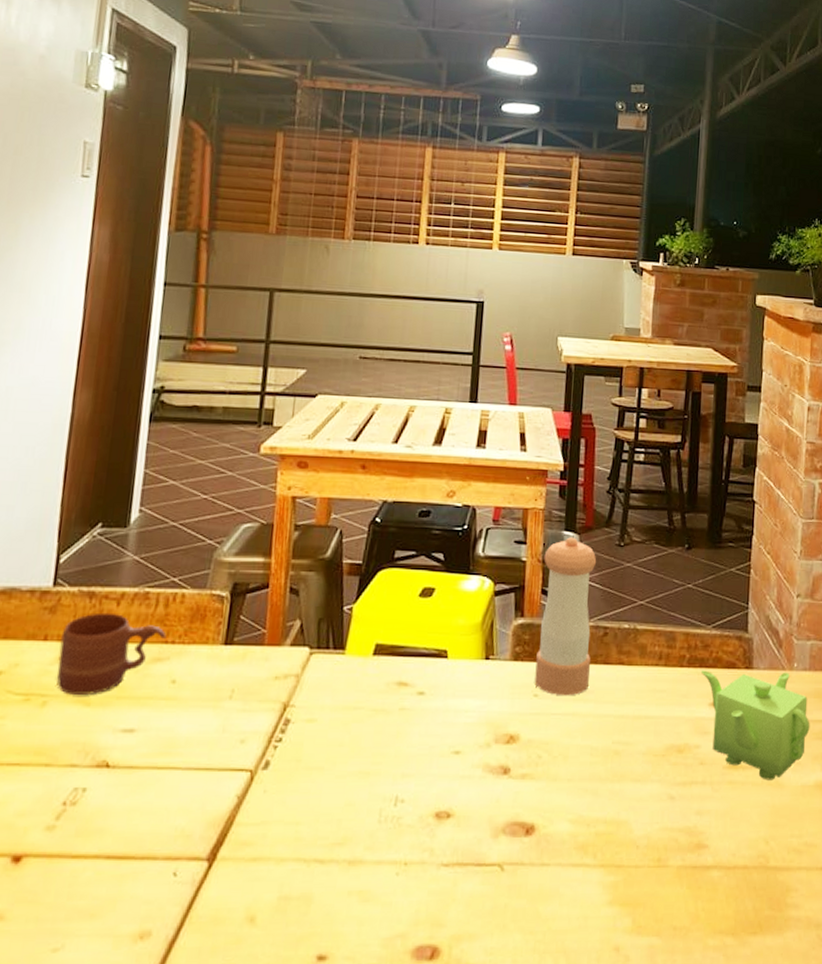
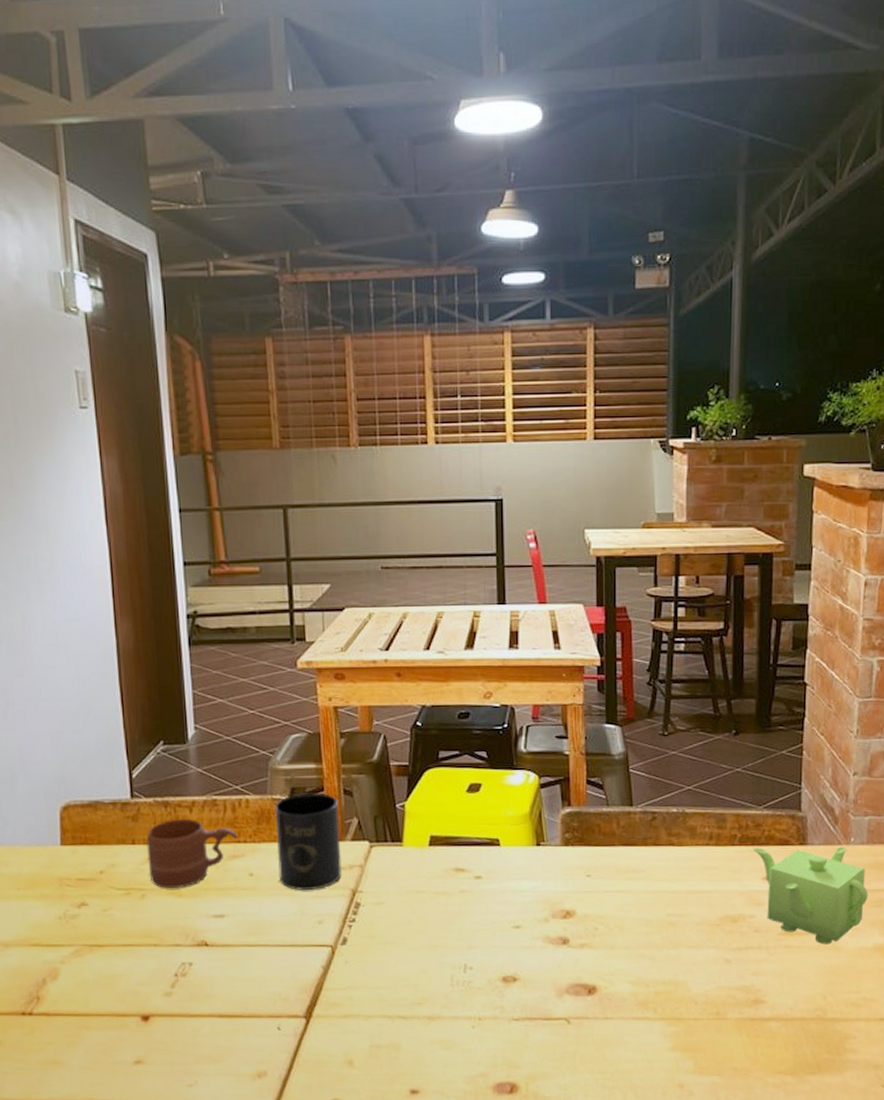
mug: none [204,589,282,702] -> present [274,792,342,890]
pepper shaker: present [534,537,597,696] -> none [586,729,641,876]

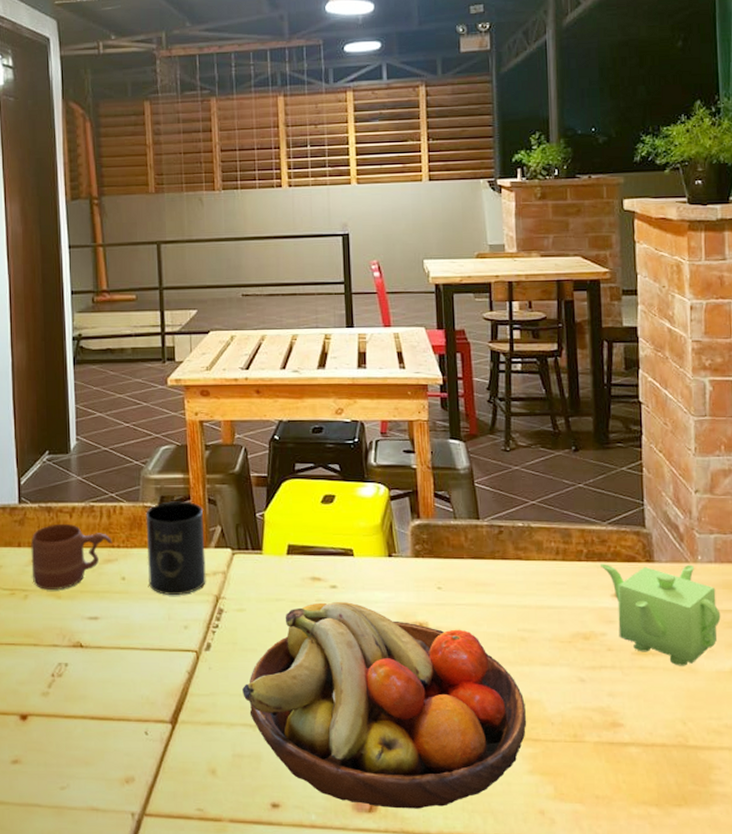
fruit bowl: none [381,892,671,1089] -> present [242,602,527,809]

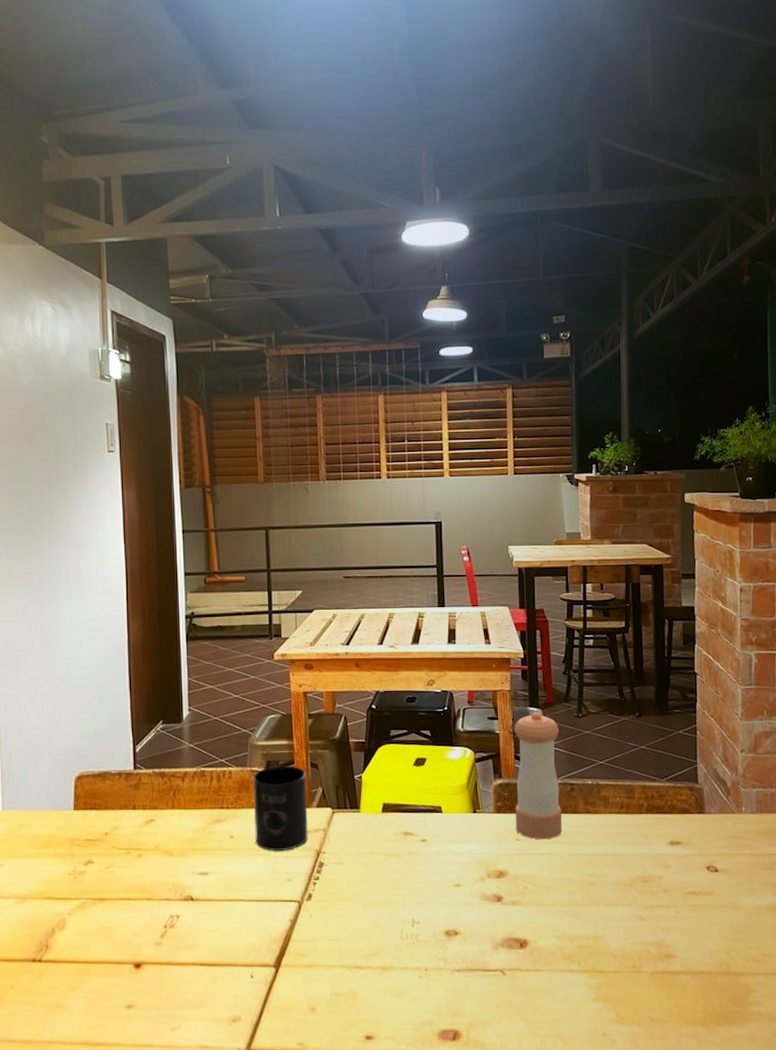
mug: present [31,523,113,590] -> none [145,787,222,848]
fruit bowl: present [242,602,527,809] -> none [340,854,593,1036]
pepper shaker: none [433,445,489,589] -> present [514,712,562,840]
teapot: present [599,564,721,666] -> none [658,815,760,904]

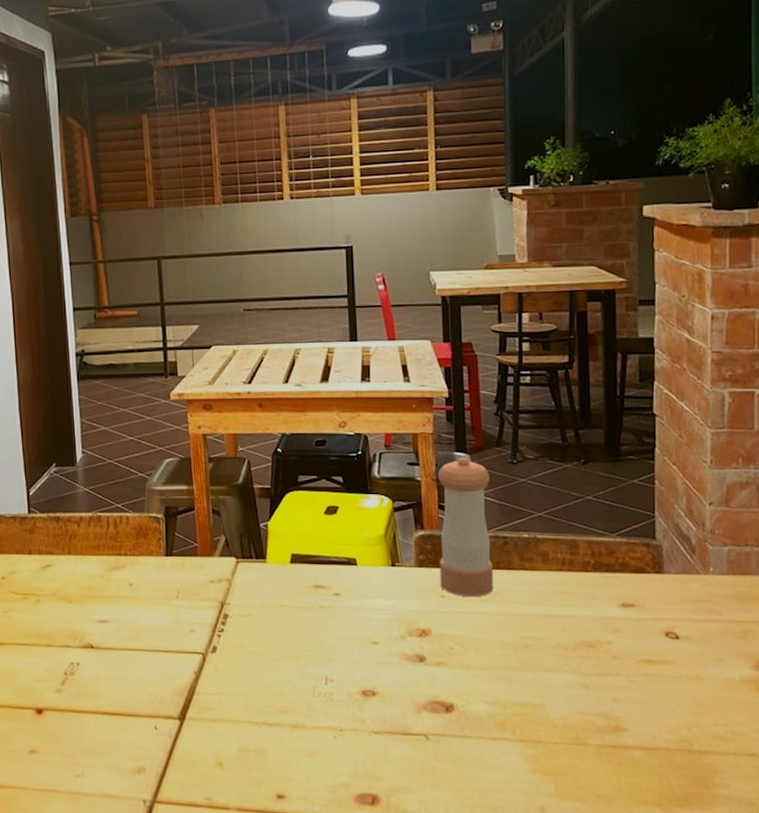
mug: present [253,765,308,851] -> none [151,512,211,600]

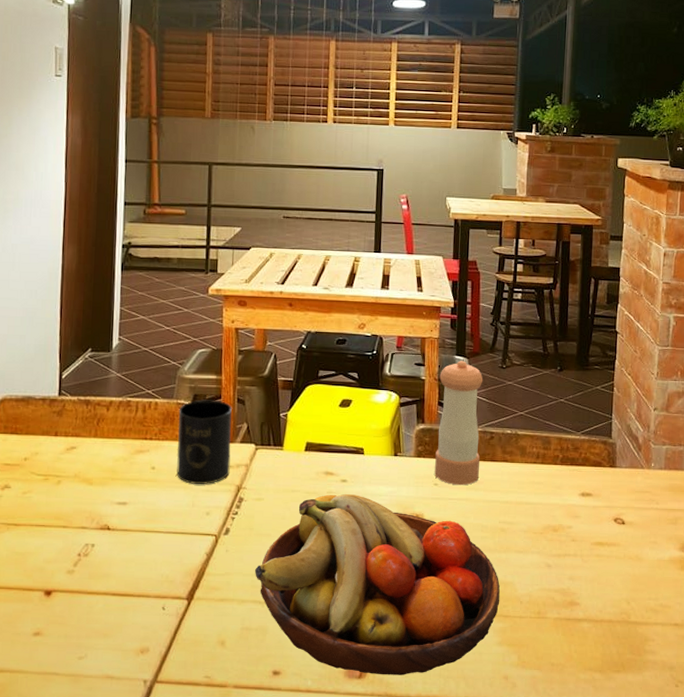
mug: none [151,512,211,600] -> present [176,399,232,484]
fruit bowl: none [248,609,529,803] -> present [255,494,500,675]

